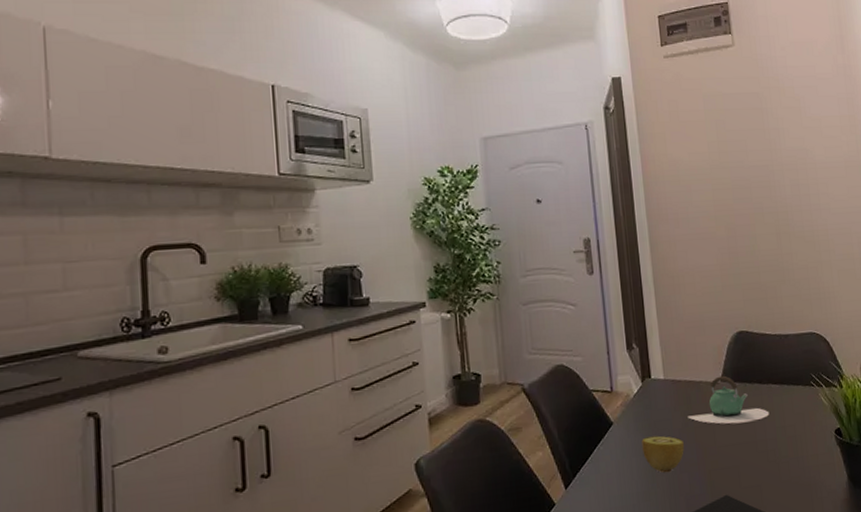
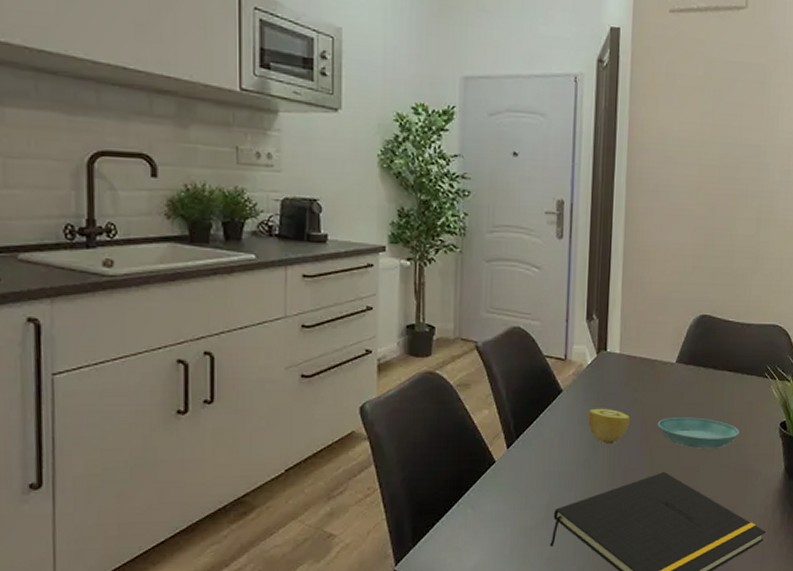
teapot: present [688,375,770,424] -> none [637,357,719,405]
saucer: none [712,434,795,467] -> present [658,417,739,449]

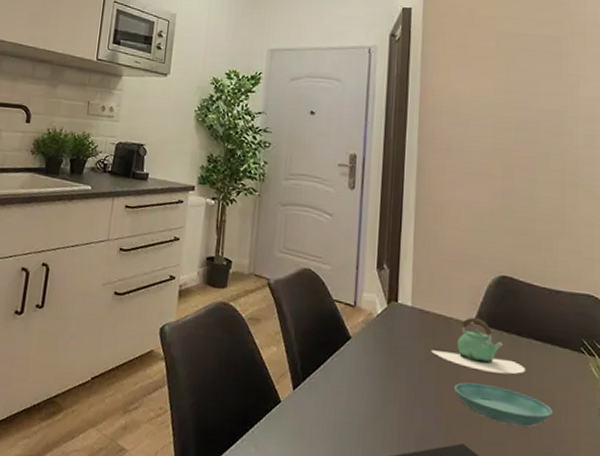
fruit: present [588,408,630,445] -> none [377,360,423,403]
teapot: none [637,357,719,405] -> present [431,317,526,374]

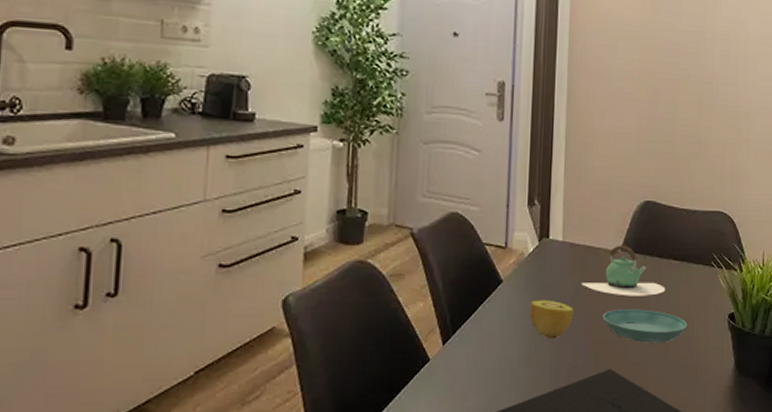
fruit: none [377,360,423,403] -> present [529,299,573,340]

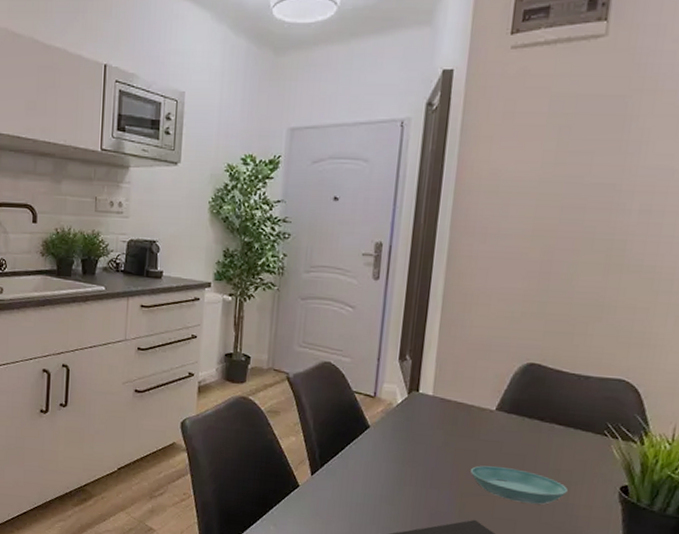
fruit: present [529,299,573,340] -> none [394,447,440,485]
teapot: present [581,245,666,296] -> none [450,404,545,457]

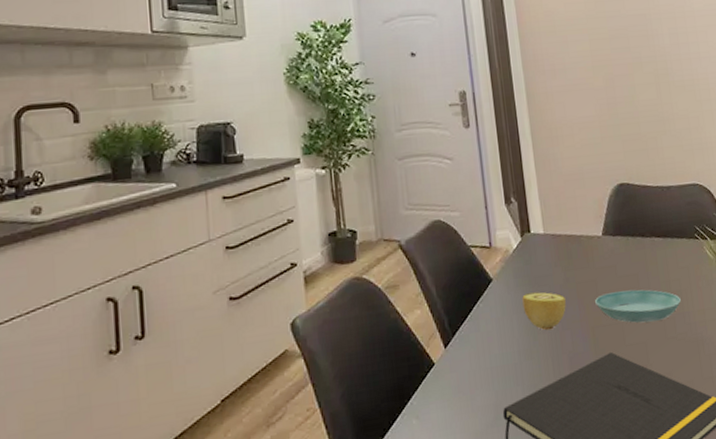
fruit: none [394,447,440,485] -> present [522,292,566,331]

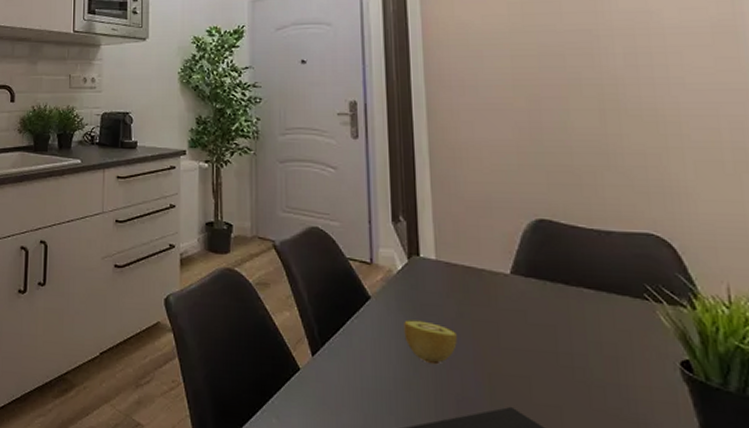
saucer: present [595,289,681,323] -> none [495,339,616,386]

